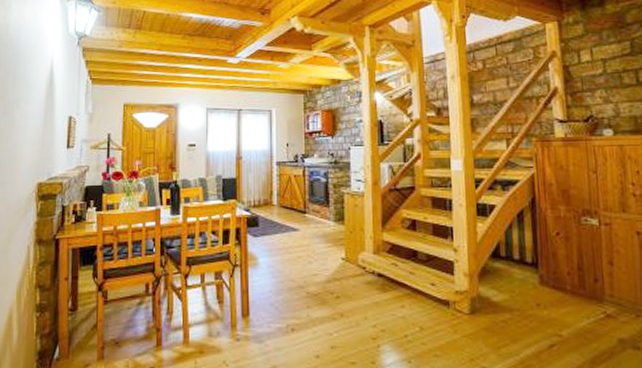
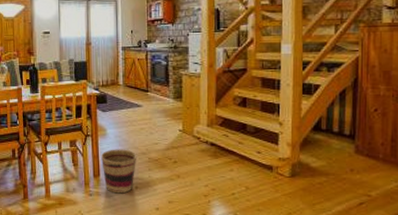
basket: none [251,282,294,338] -> present [101,149,137,194]

